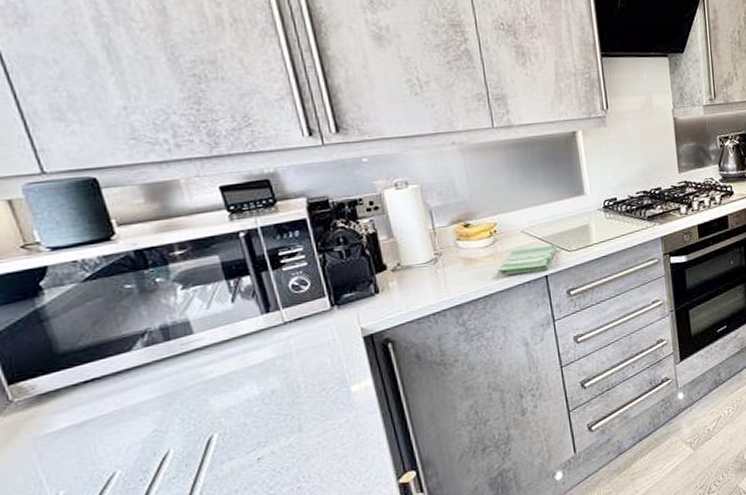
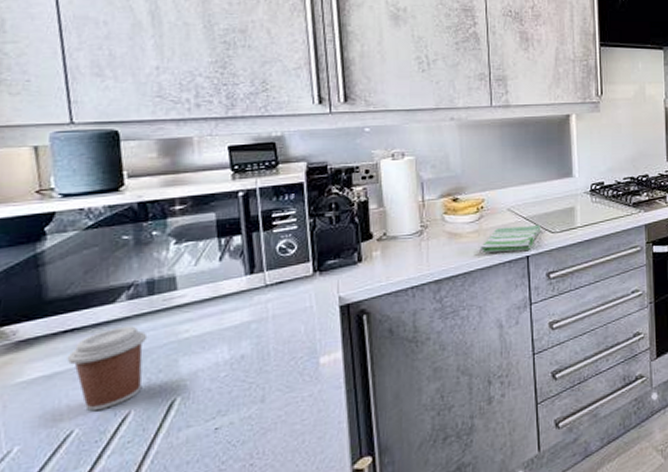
coffee cup: none [93,371,177,454] -> present [67,326,148,412]

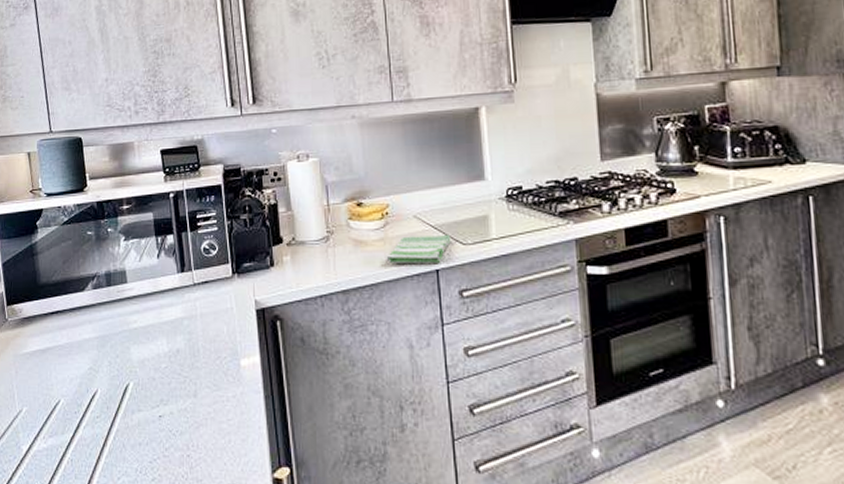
coffee cup: present [67,326,148,412] -> none [54,313,108,386]

